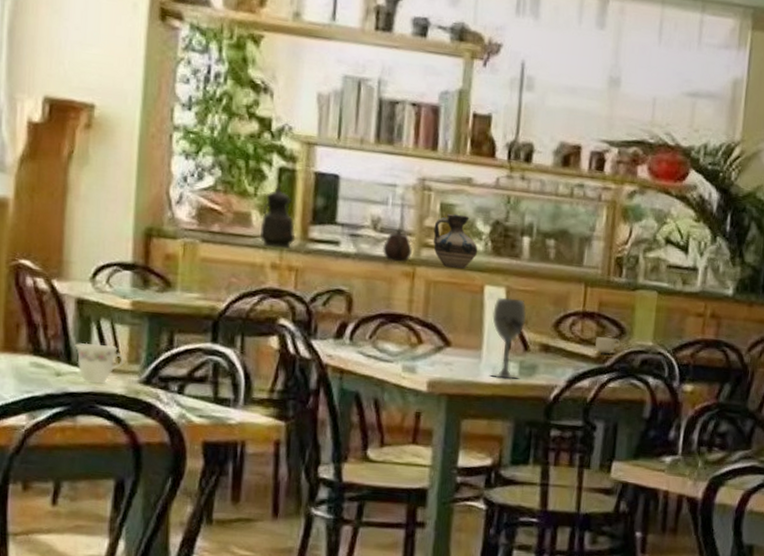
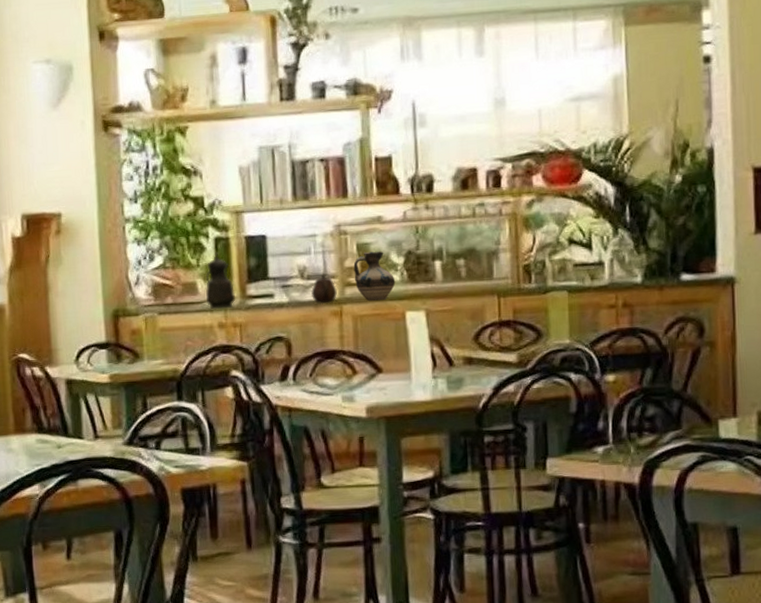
teacup: present [75,342,124,385] -> none [69,415,109,451]
wine glass: present [489,297,527,379] -> none [416,319,448,396]
teacup: present [593,334,626,354] -> none [513,337,543,358]

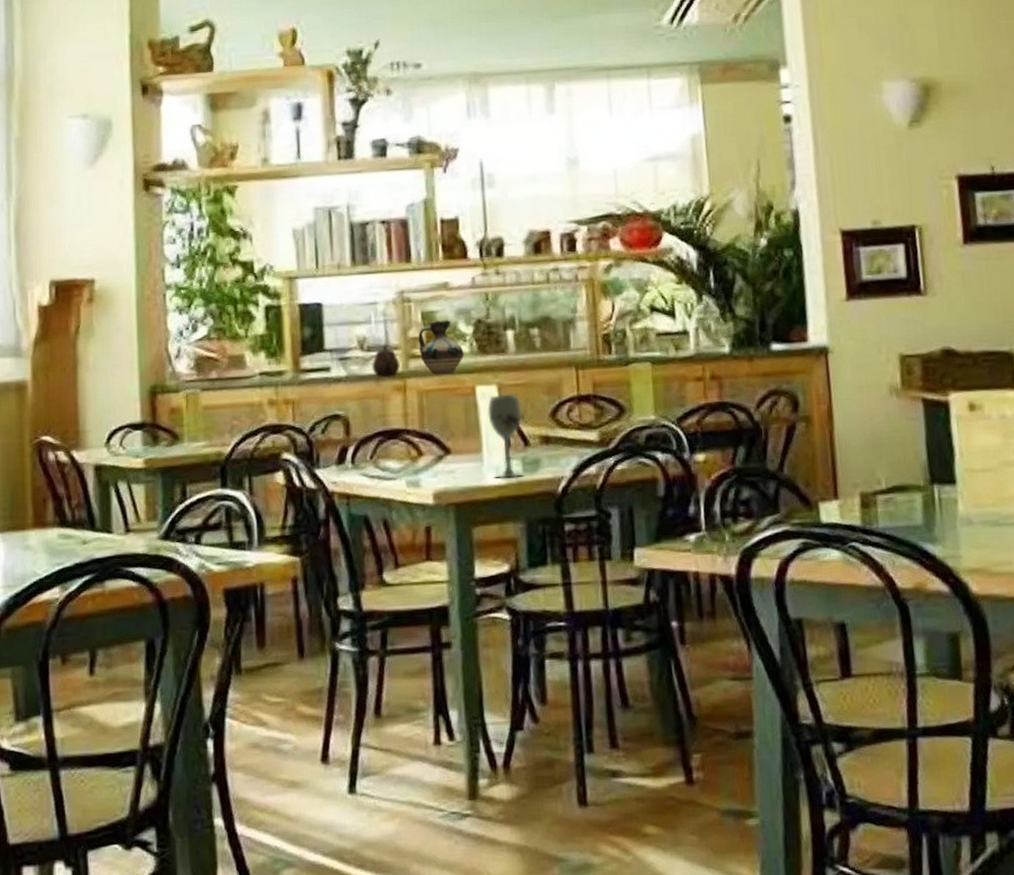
coffeepot: present [205,252,236,310] -> none [254,322,288,386]
wine glass: none [416,319,448,396] -> present [487,394,524,479]

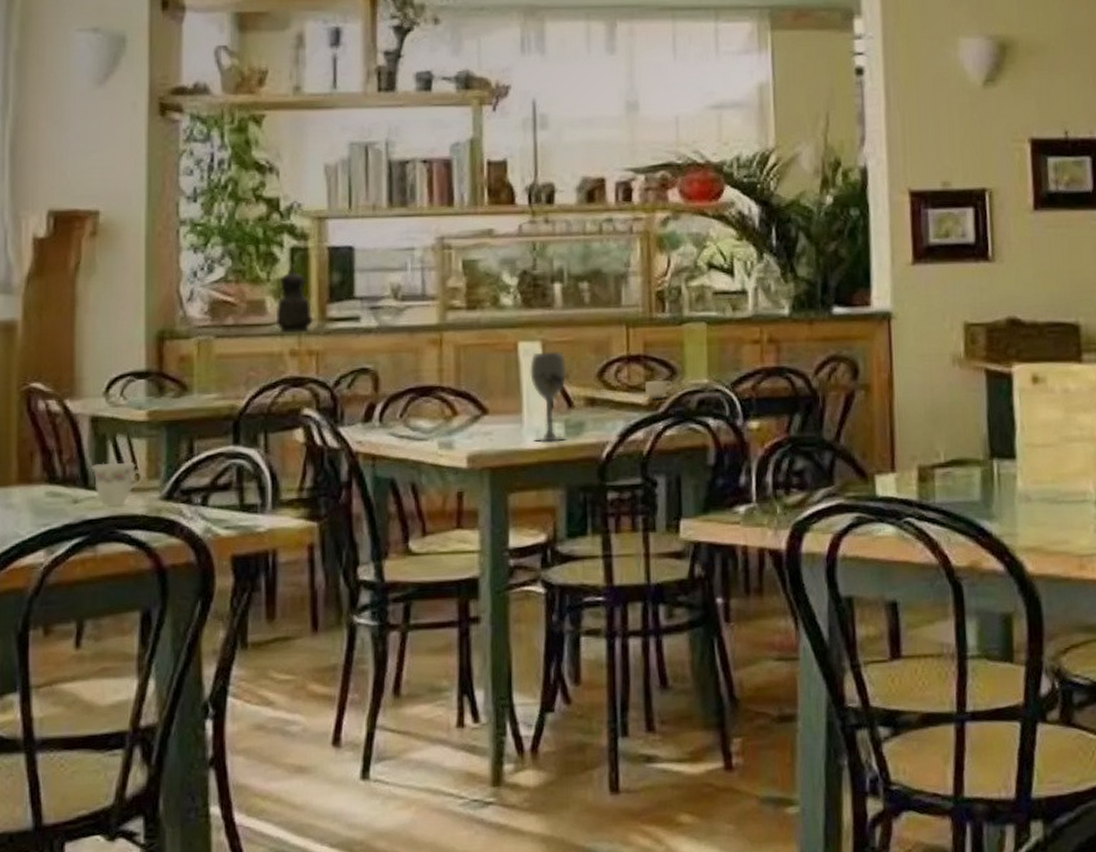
teacup: none [97,505,143,547] -> present [91,462,143,507]
coffeepot: none [254,322,288,386] -> present [275,265,313,334]
teapot: present [371,344,400,379] -> none [405,294,437,331]
ceramic jug: present [418,319,464,375] -> none [458,269,507,329]
teacup: none [594,413,626,436] -> present [643,375,678,400]

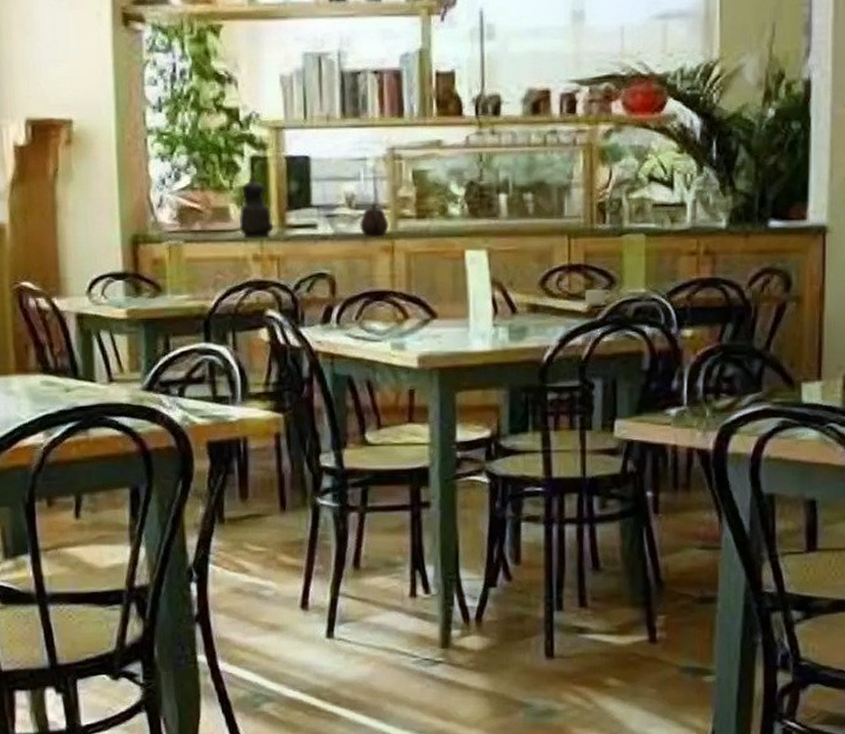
teacup: present [91,462,143,507] -> none [80,355,126,396]
teapot: none [405,294,437,331] -> present [359,203,389,239]
wine glass: present [530,351,567,443] -> none [476,260,511,346]

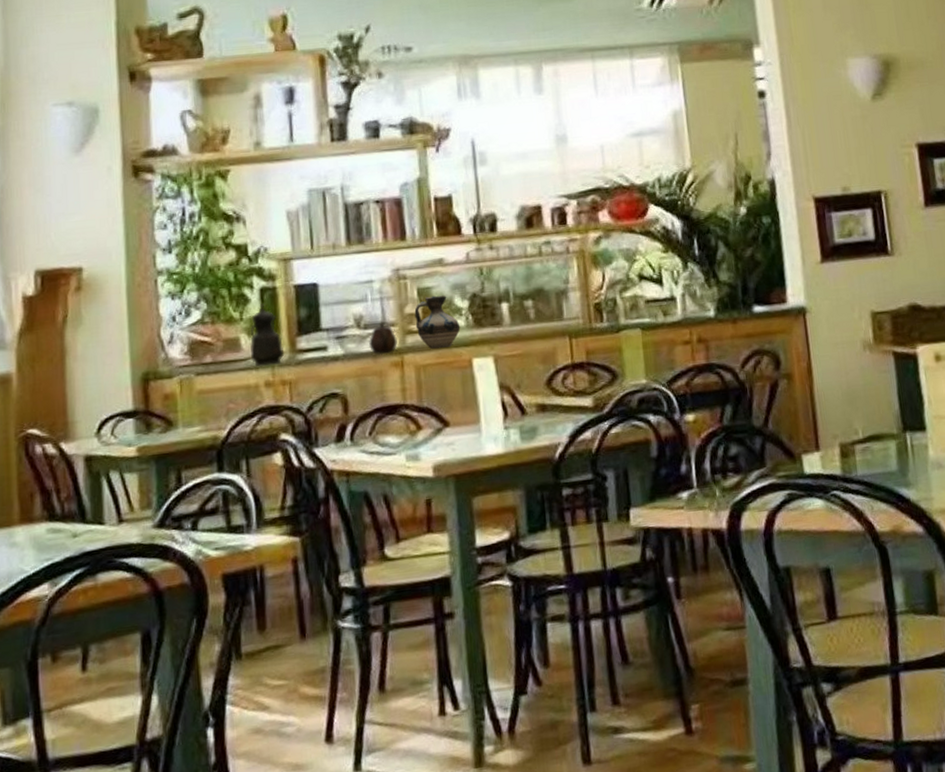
ceramic jug: none [408,180,455,237] -> present [414,295,461,350]
teacup: present [583,284,616,307] -> none [588,378,619,402]

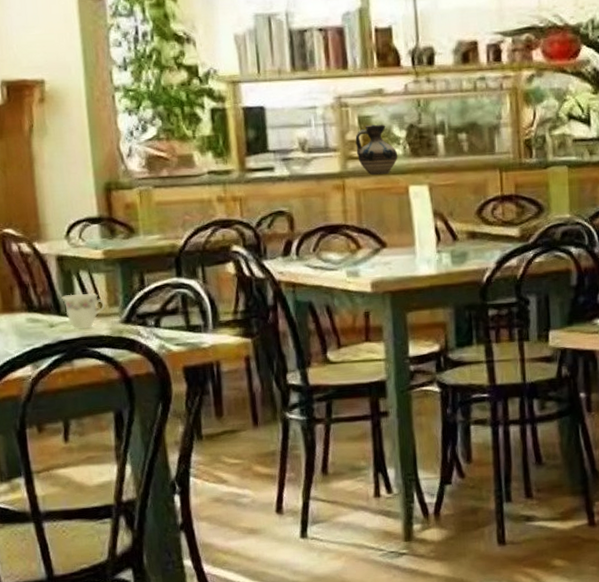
teacup: none [88,495,136,538] -> present [61,293,105,330]
coffeepot: present [249,304,285,367] -> none [202,123,235,183]
teapot: present [368,321,398,355] -> none [312,146,339,178]

